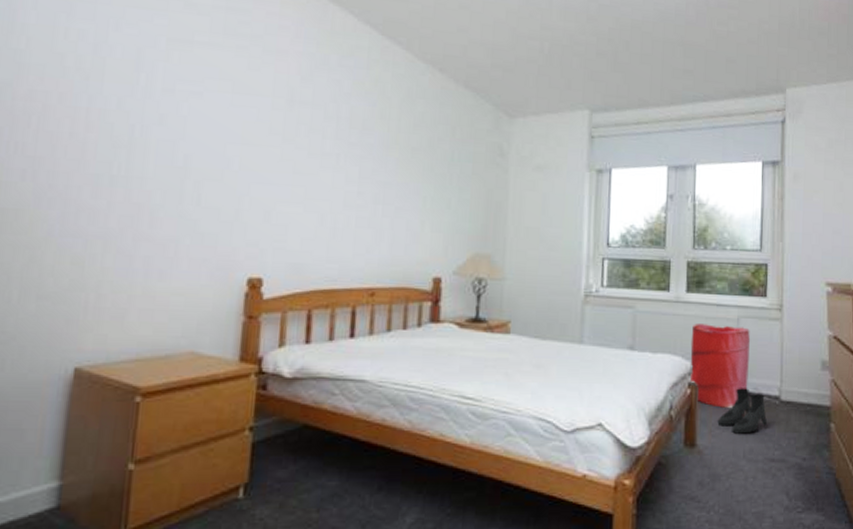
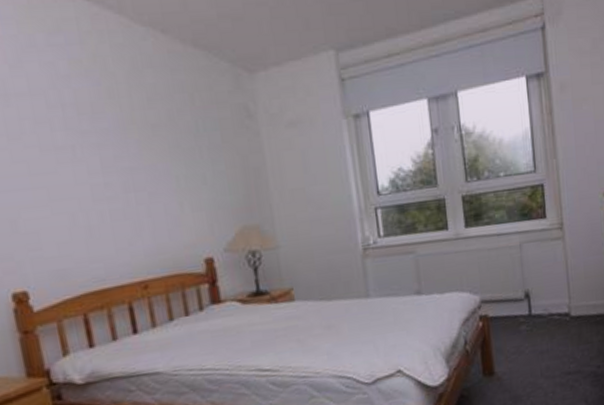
laundry hamper: present [690,324,751,408] -> none [476,252,538,334]
boots: present [717,388,768,434] -> none [512,310,561,356]

